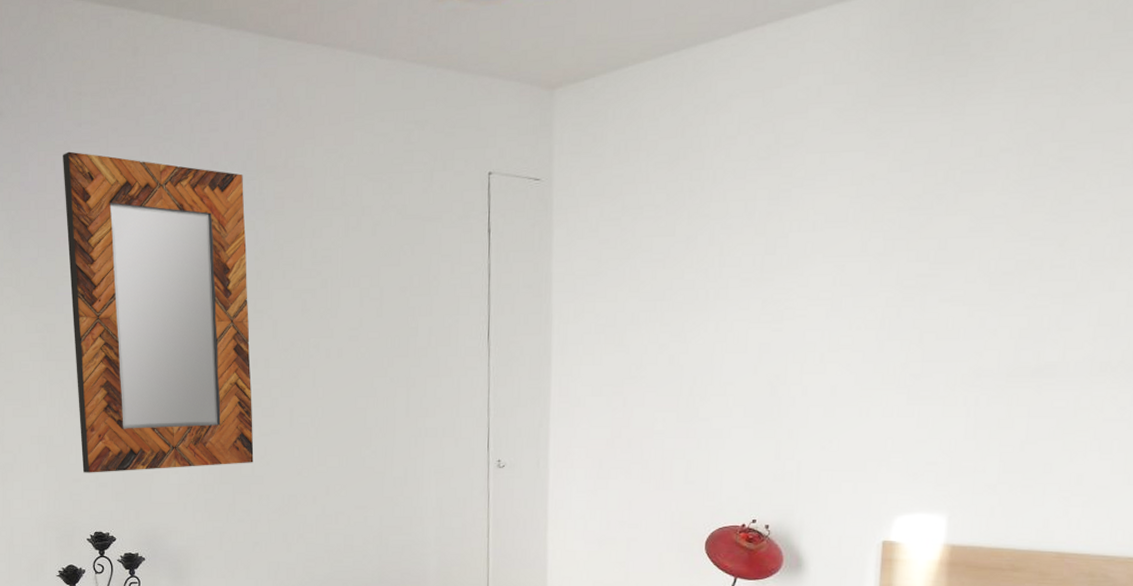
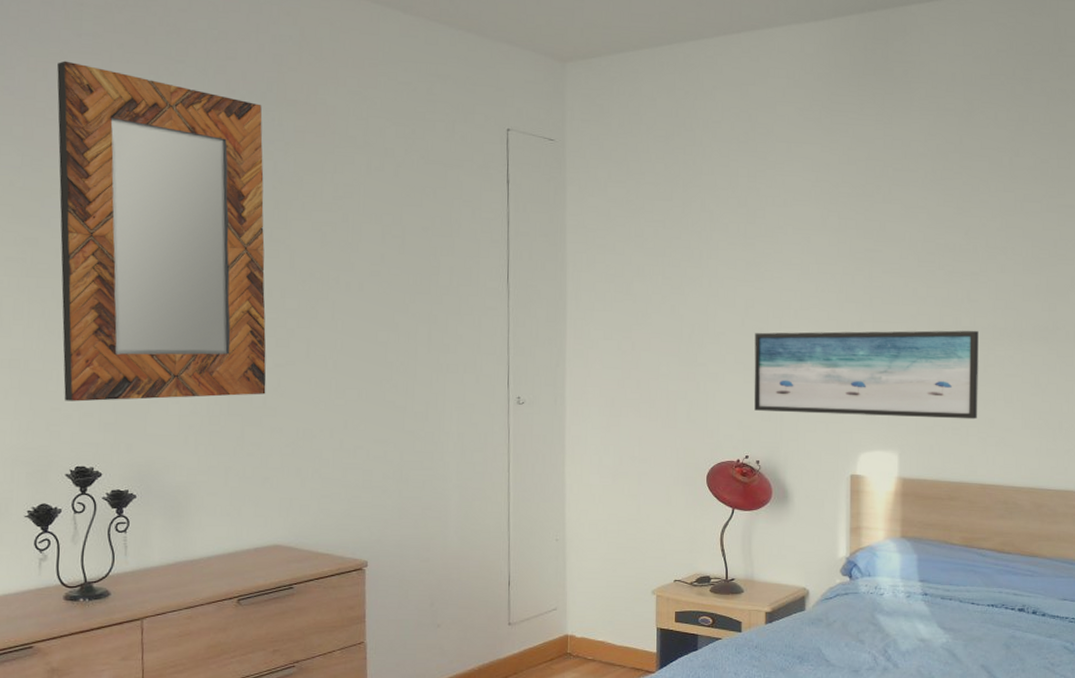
wall art: none [765,366,1069,475] -> present [754,330,979,420]

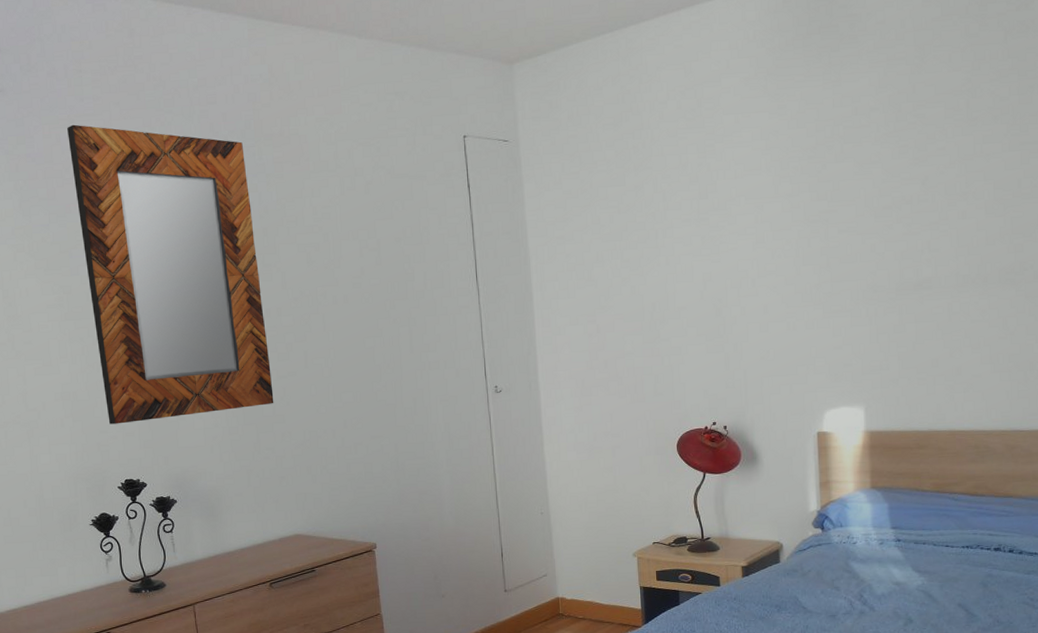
wall art: present [754,330,979,420] -> none [714,279,944,379]

